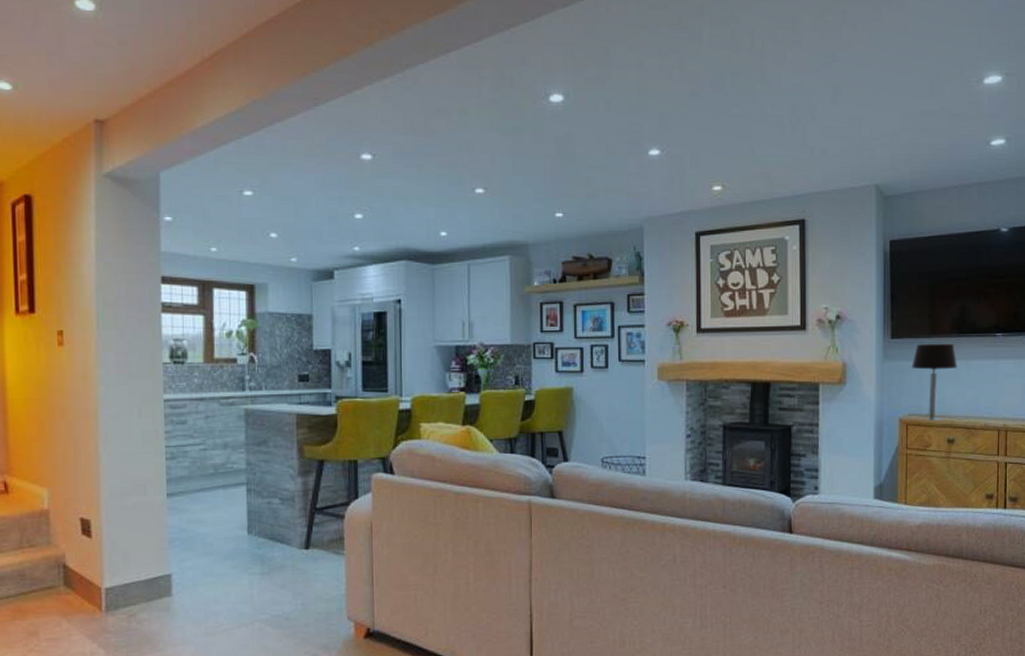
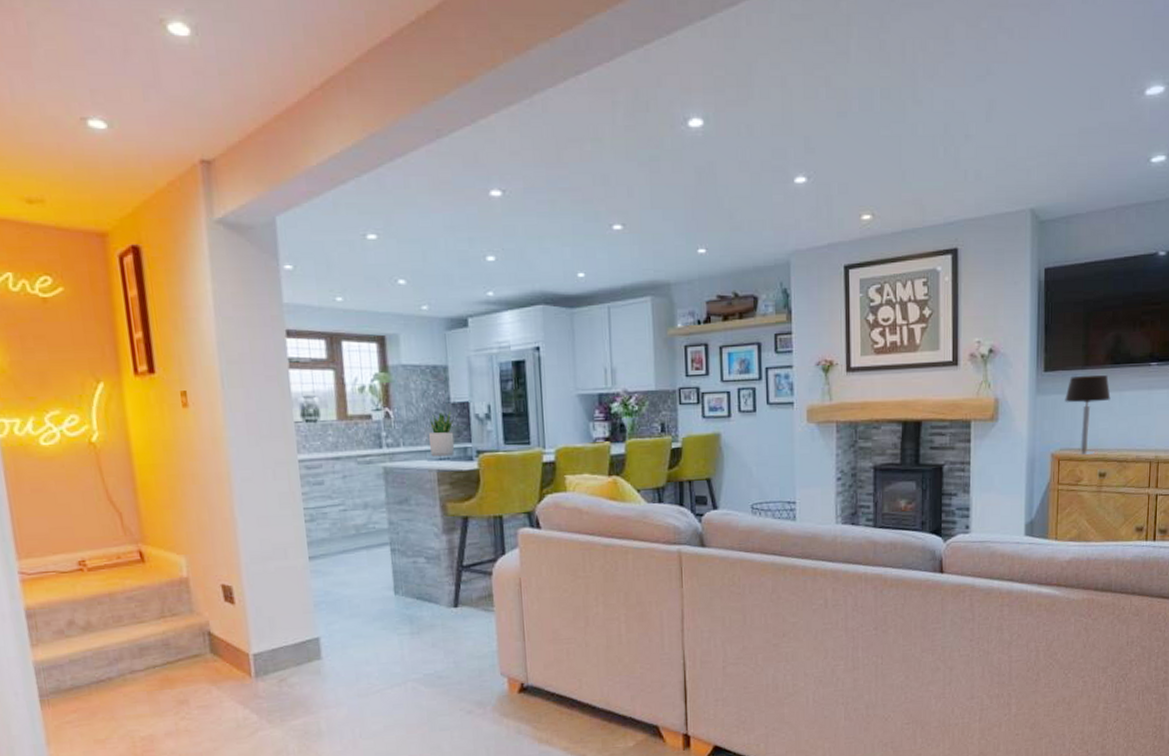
planter: none [291,356,315,401] -> present [429,409,455,457]

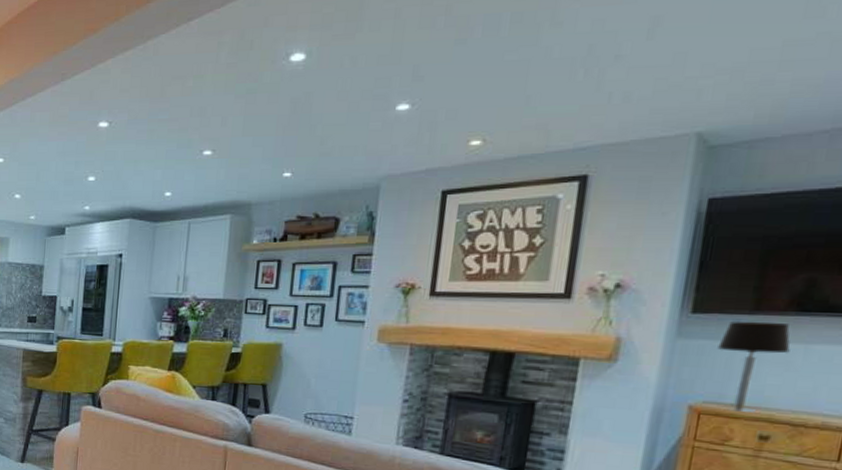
planter: present [429,409,455,457] -> none [20,300,42,339]

